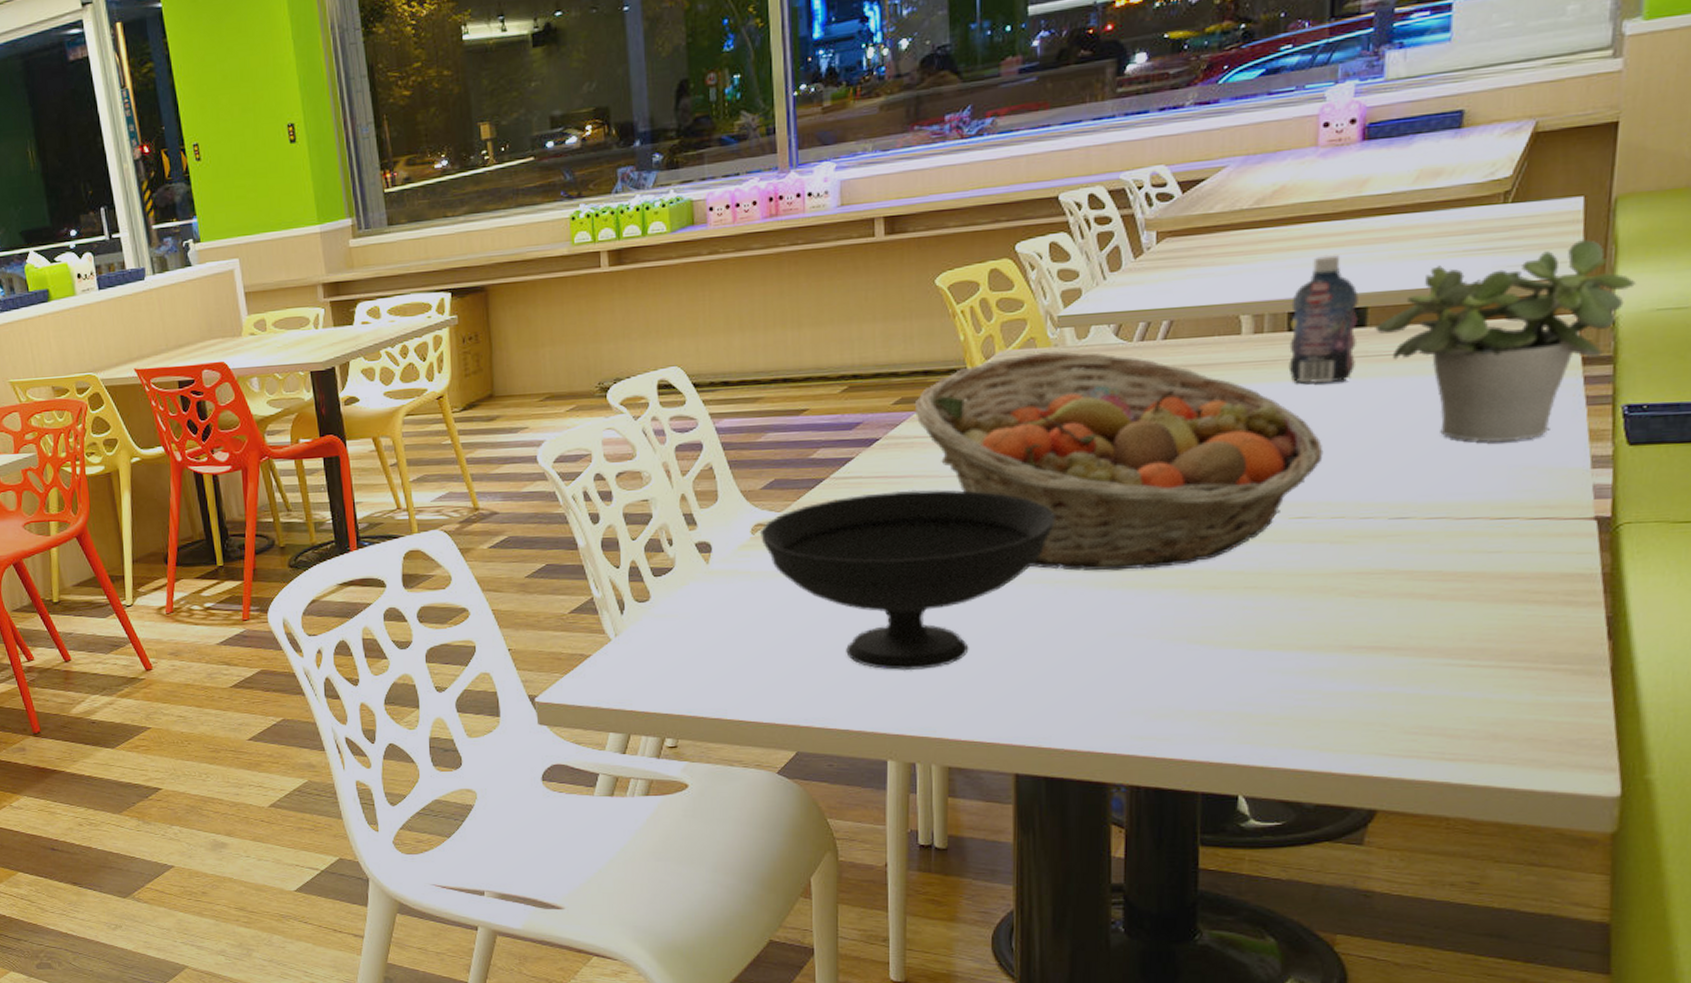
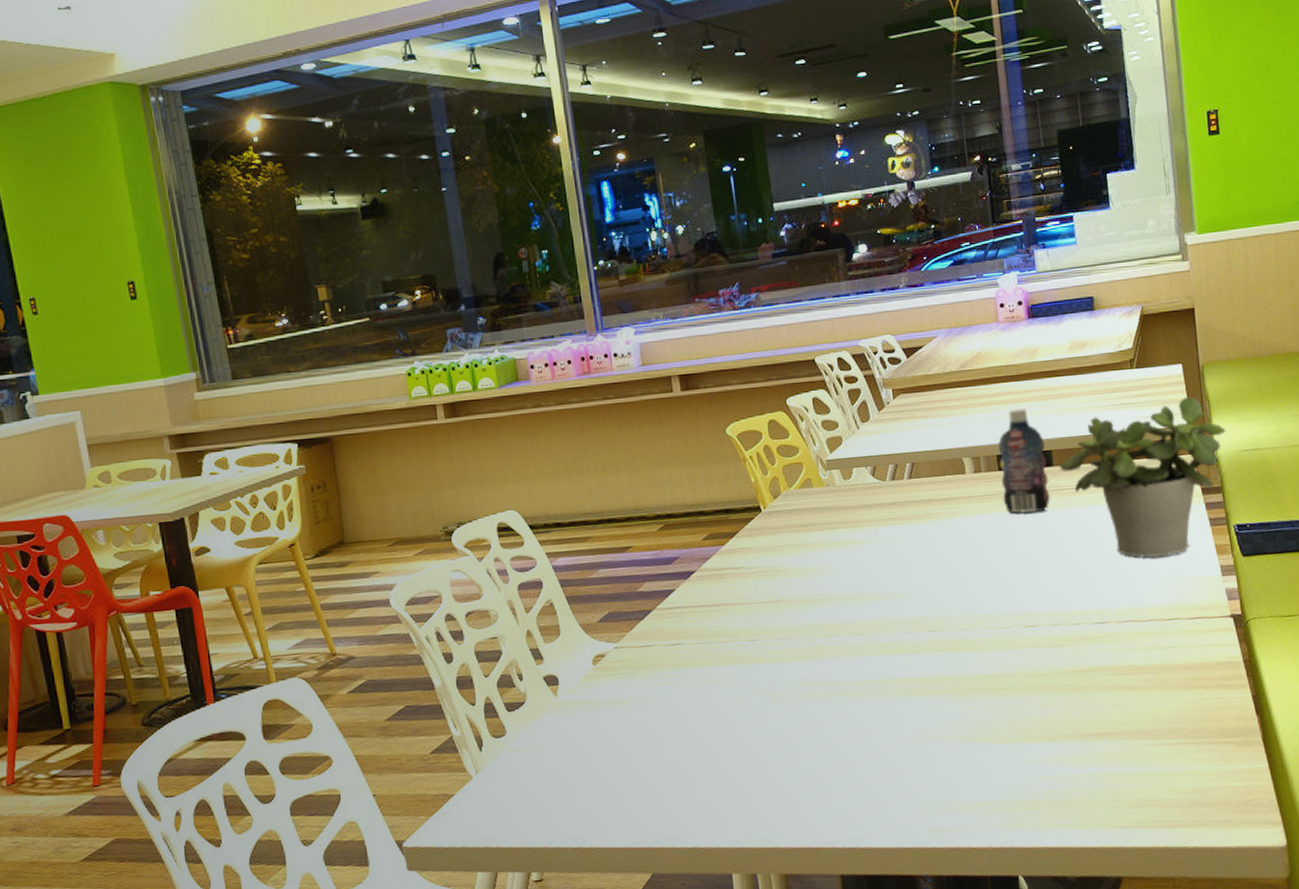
bowl: present [761,489,1057,670] -> none [601,615,846,786]
fruit basket: present [914,351,1324,571] -> none [720,490,1039,683]

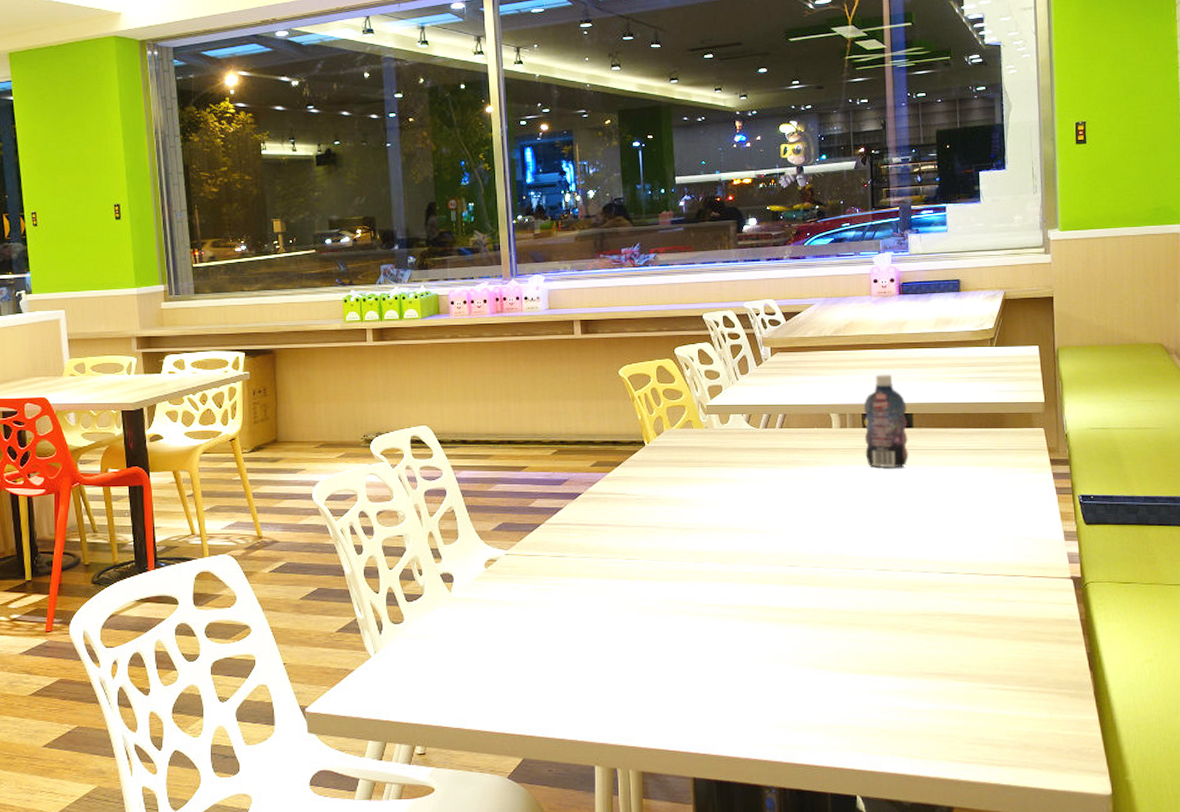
potted plant: present [1059,397,1226,558] -> none [919,376,1076,518]

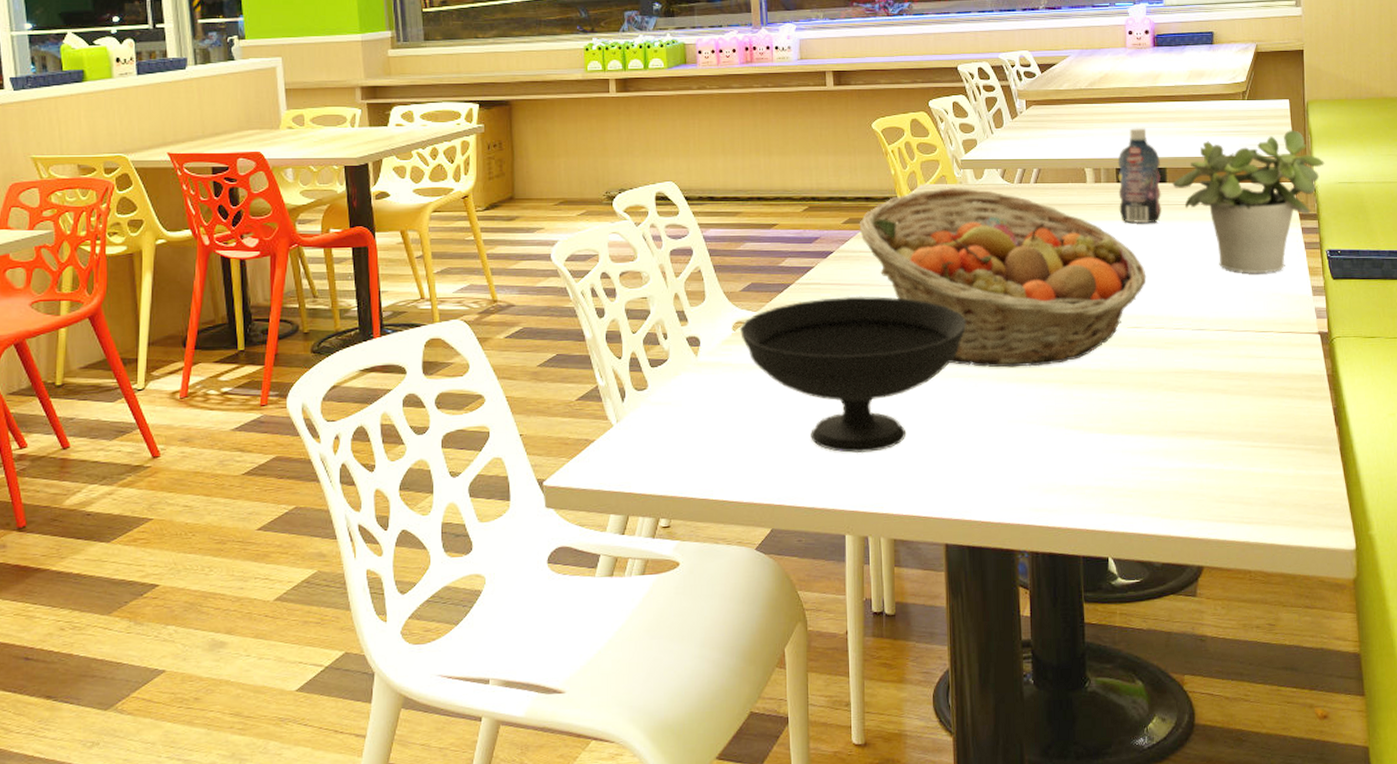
bowl: none [492,536,713,687] -> present [740,296,967,453]
fruit basket: none [606,432,894,608] -> present [859,188,1147,368]
potted plant: none [919,376,1076,518] -> present [1172,130,1325,273]

